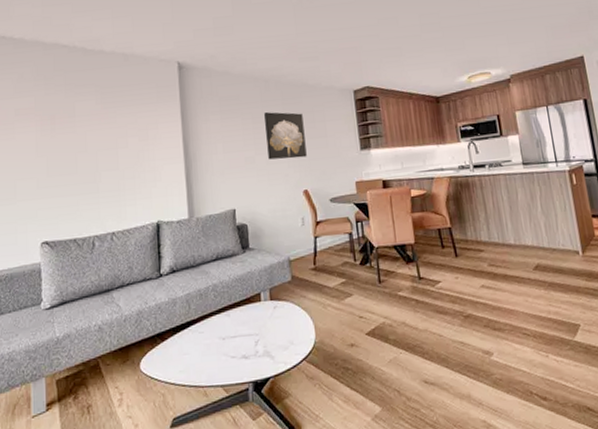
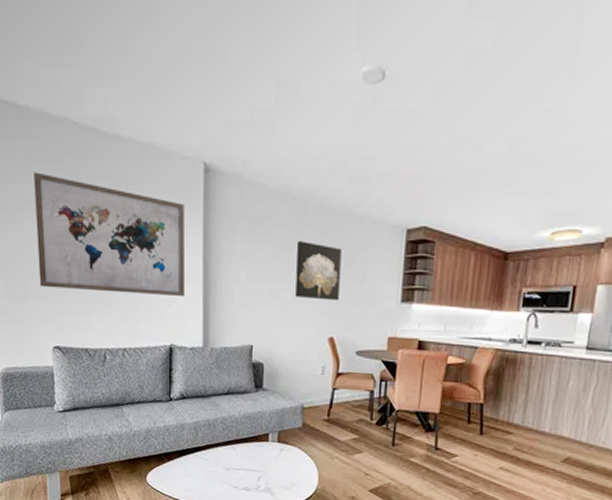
wall art: none [27,88,168,187] -> present [34,172,184,297]

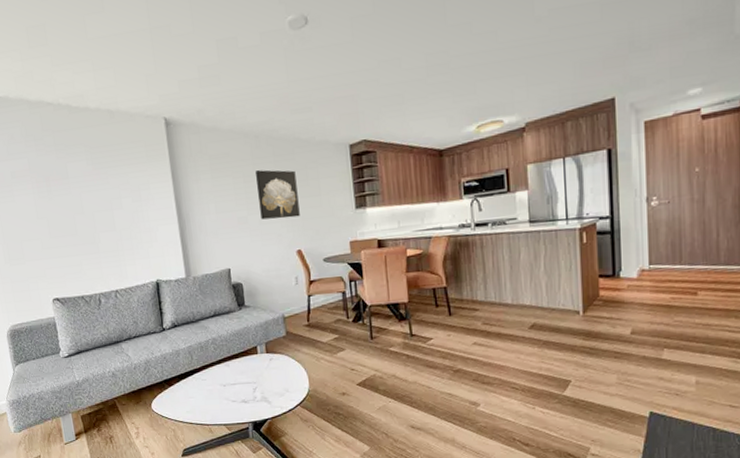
wall art: present [34,172,184,297] -> none [19,149,163,248]

